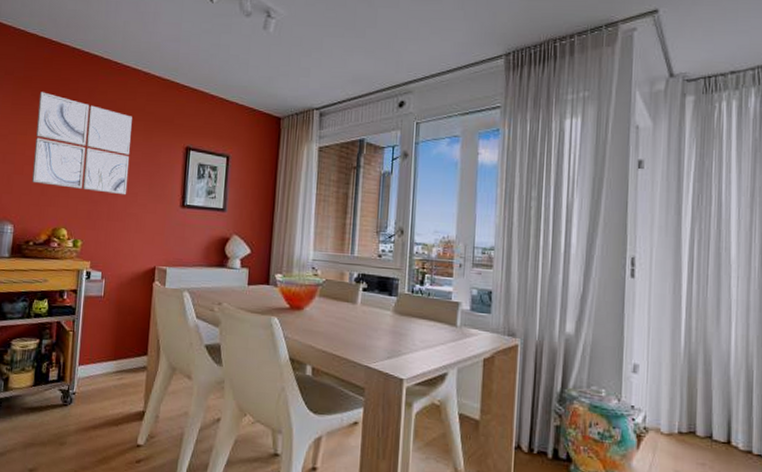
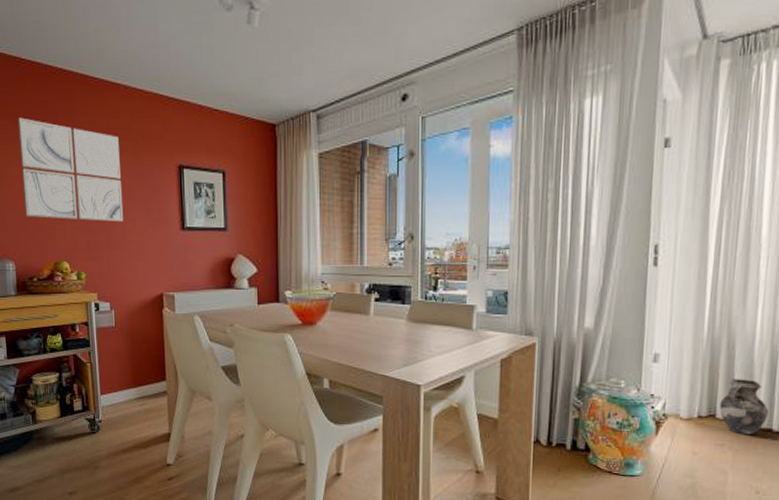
ceramic jug: none [699,395,748,455] -> present [719,379,769,434]

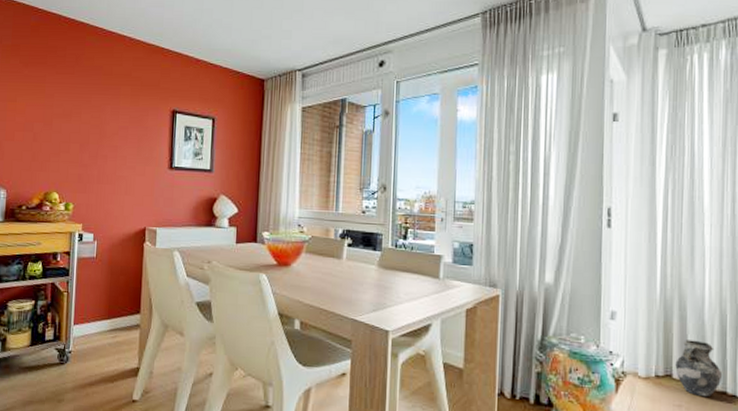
wall art: present [17,117,124,222] -> none [23,59,119,159]

